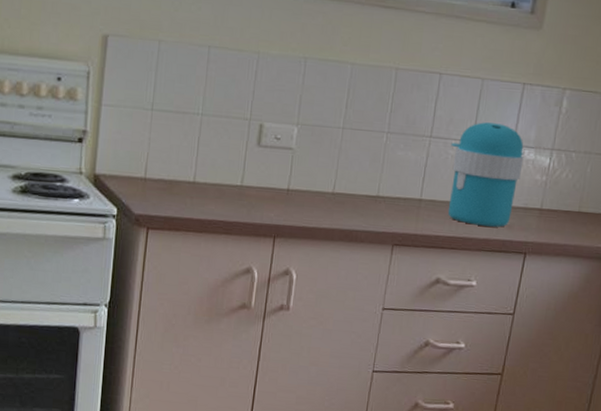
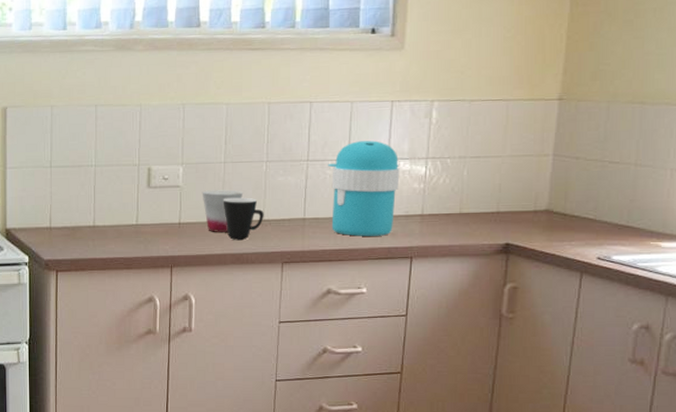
cup: none [315,156,360,205] -> present [202,190,244,232]
mug: none [336,167,379,216] -> present [223,197,264,241]

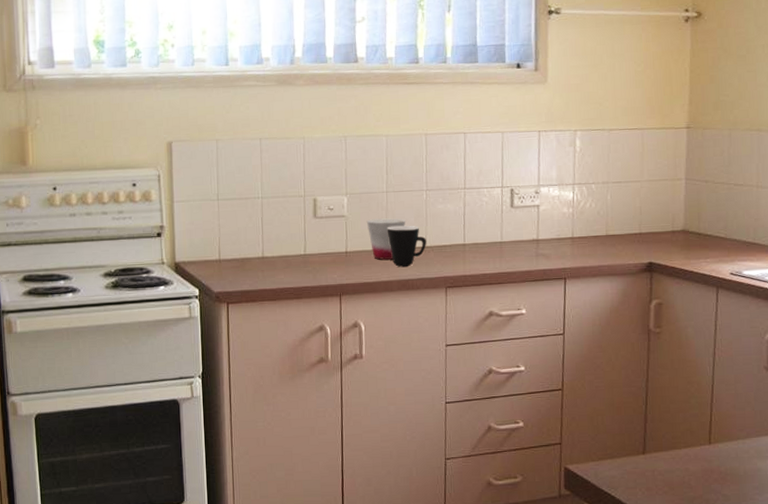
coffee maker: present [328,140,400,236] -> none [484,168,550,260]

